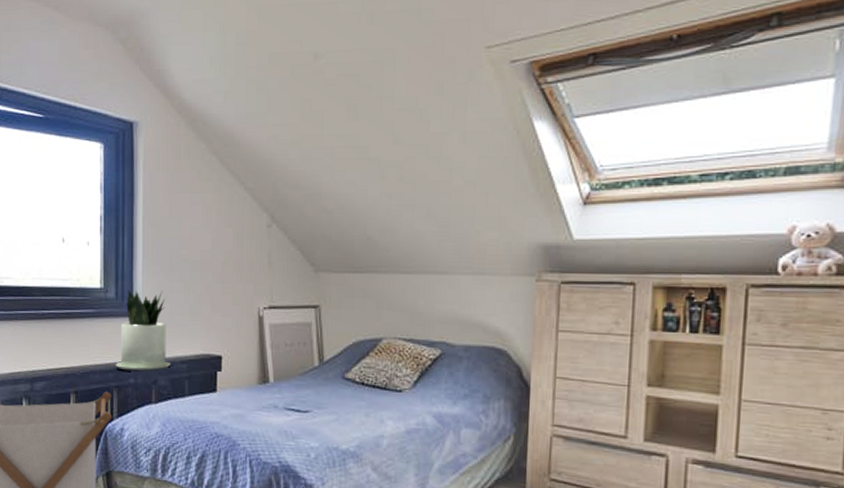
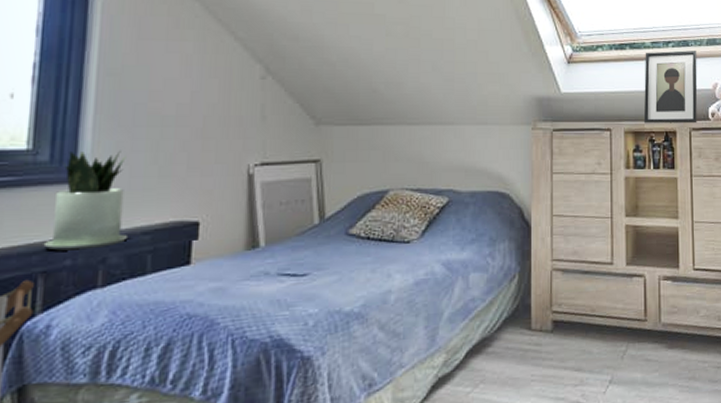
picture frame: none [680,182,768,279] -> present [643,49,698,124]

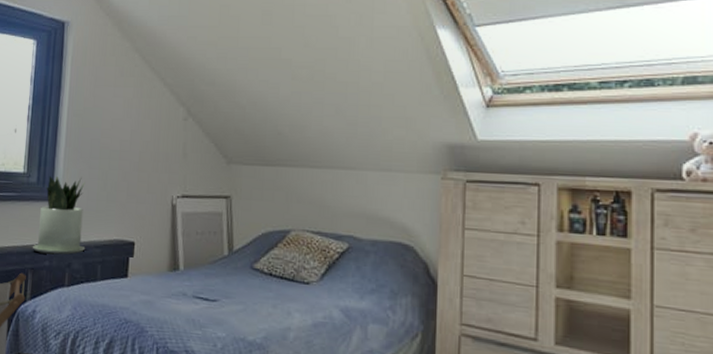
picture frame: present [643,49,698,124] -> none [584,90,666,183]

